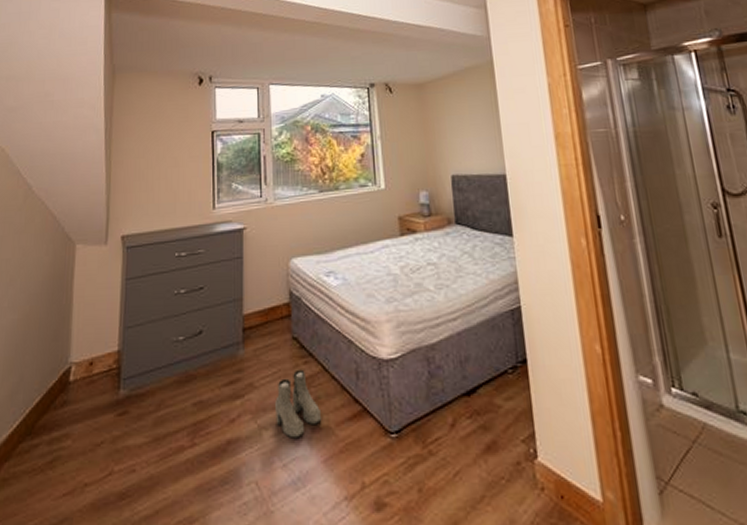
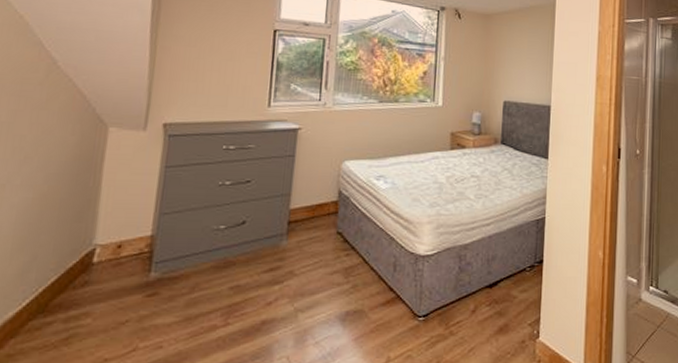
boots: present [274,369,322,439] -> none [312,260,358,320]

